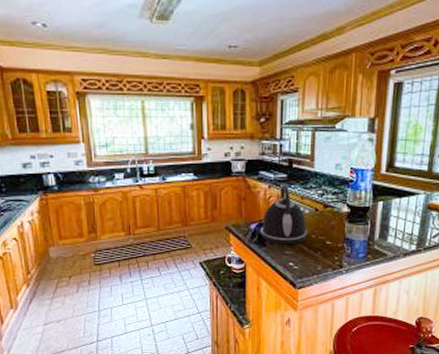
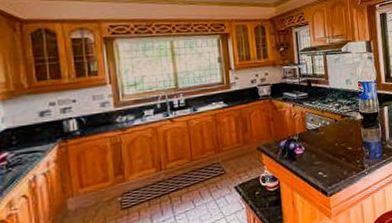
kettle: present [261,183,307,245] -> none [290,100,331,157]

